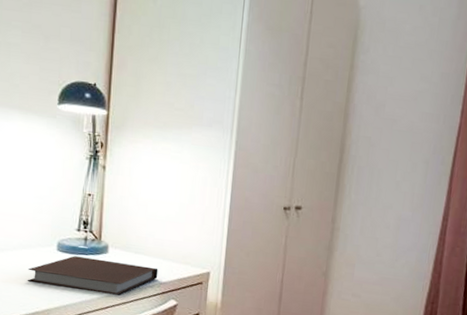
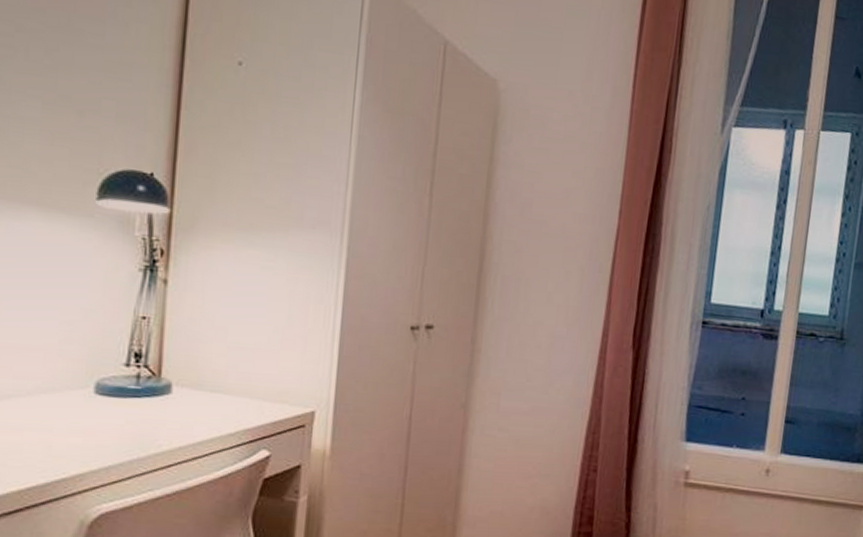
notebook: present [27,256,158,296] -> none [48,399,244,449]

